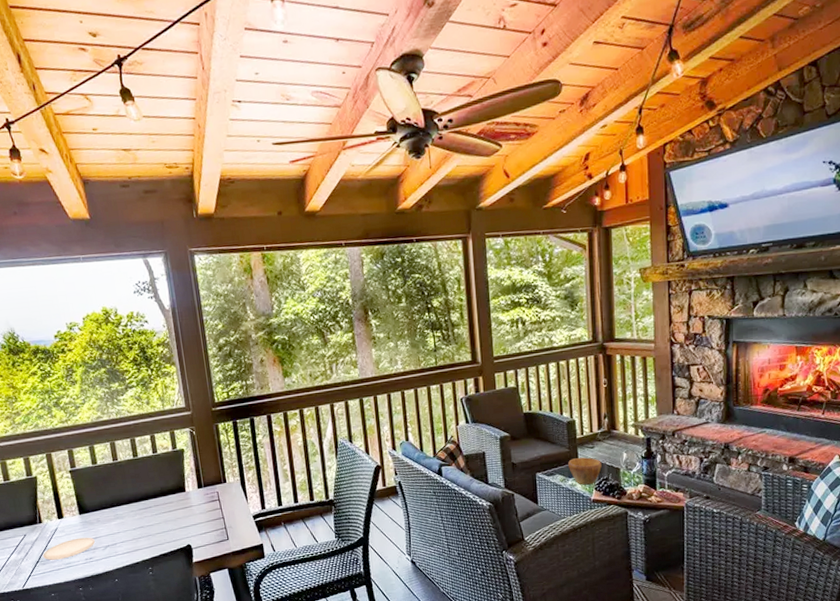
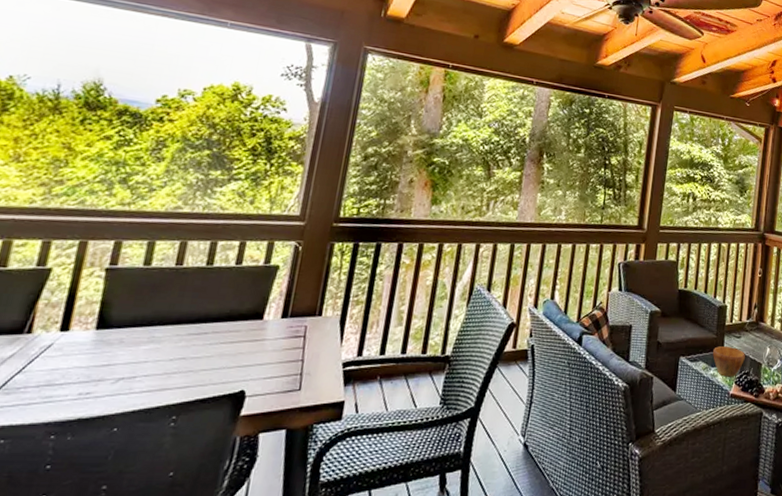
plate: present [43,537,95,560] -> none [11,361,105,390]

